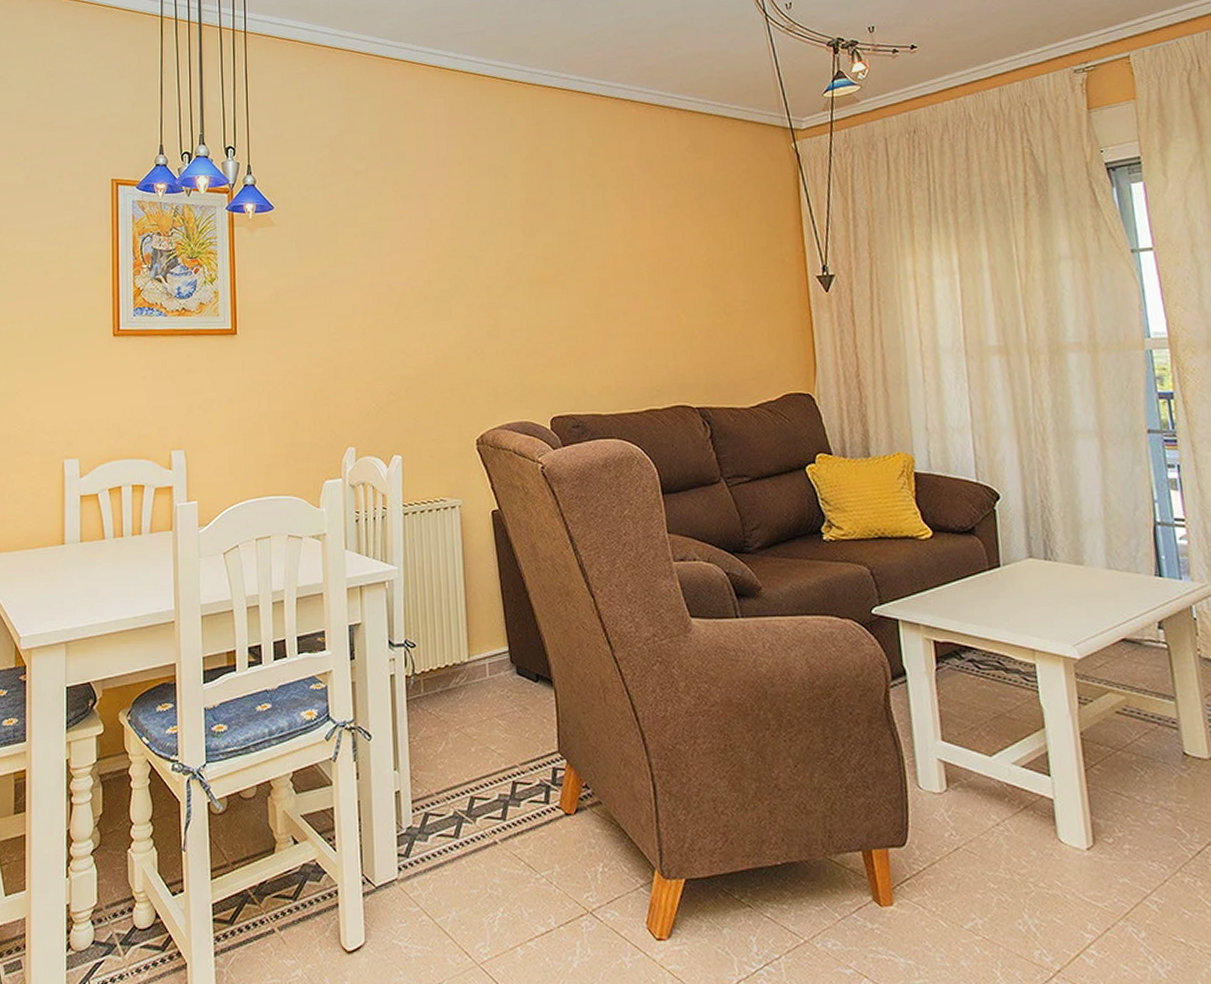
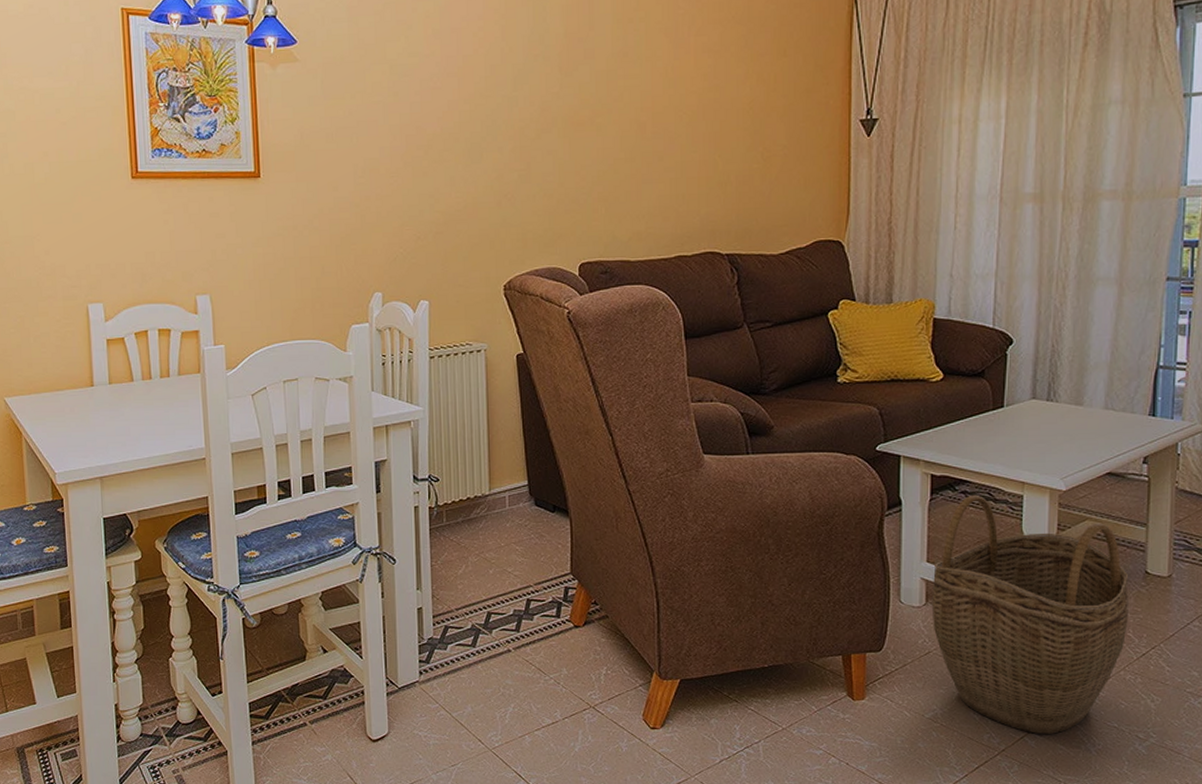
woven basket: none [951,663,1176,952] -> present [931,494,1129,735]

